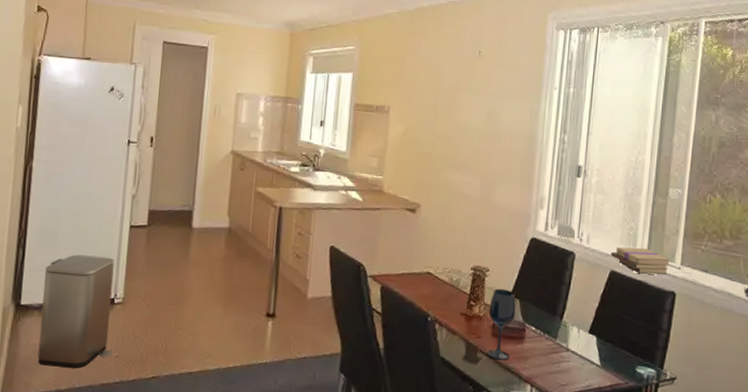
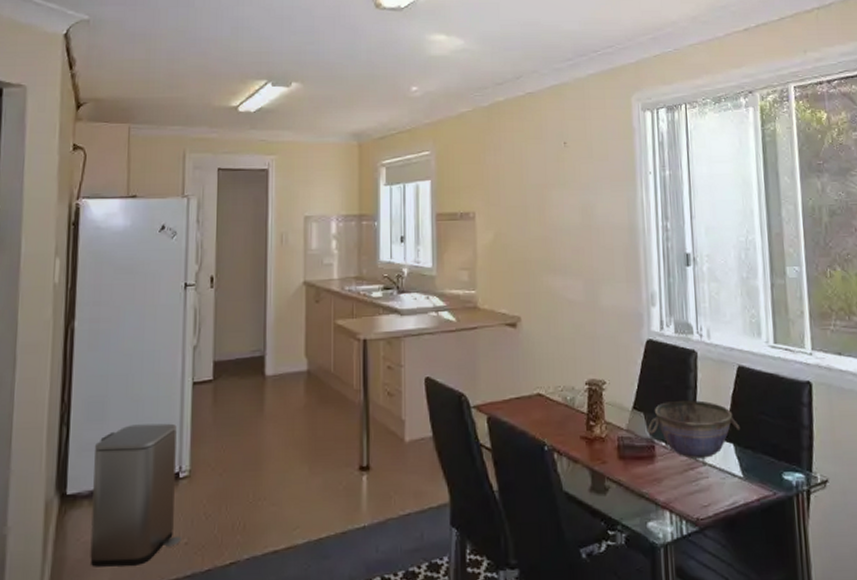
wineglass: present [486,288,516,360] -> none [611,402,642,486]
bowl: none [521,292,605,345] -> present [648,399,741,459]
books: present [611,247,670,276] -> none [736,336,800,367]

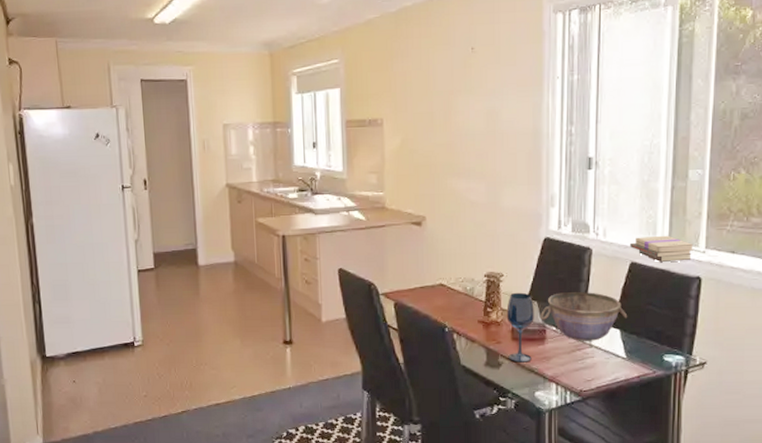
pedal bin: present [90,423,182,567] -> none [64,303,141,411]
wineglass: none [611,402,642,486] -> present [506,292,534,363]
books: none [736,336,800,367] -> present [630,235,693,263]

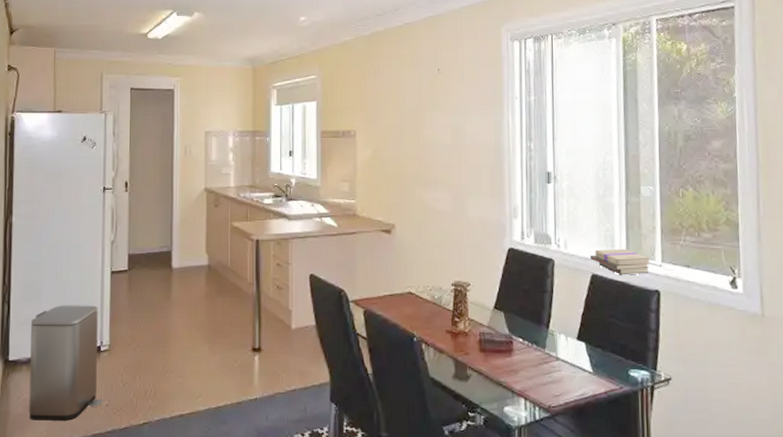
pedal bin: none [64,303,141,411] -> present [29,305,103,421]
wineglass: present [506,292,534,363] -> none [474,302,501,375]
bowl: present [541,291,628,341] -> none [507,302,592,354]

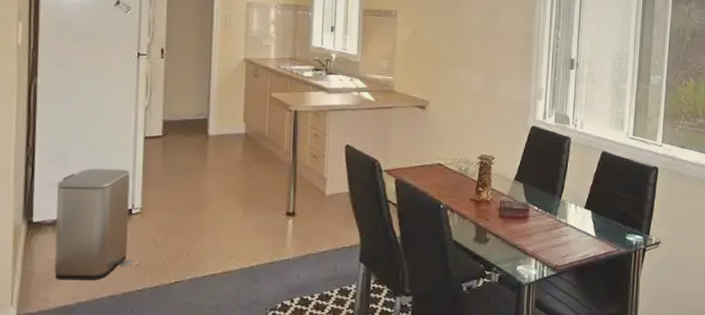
books: present [590,248,650,276] -> none [602,129,653,153]

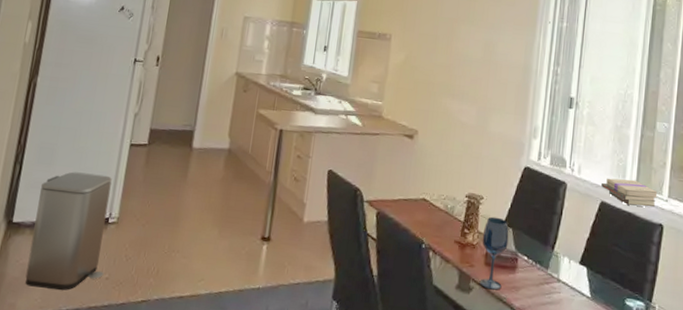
wineglass: none [495,174,520,239] -> present [479,216,509,290]
books: none [602,129,653,153] -> present [601,178,658,208]

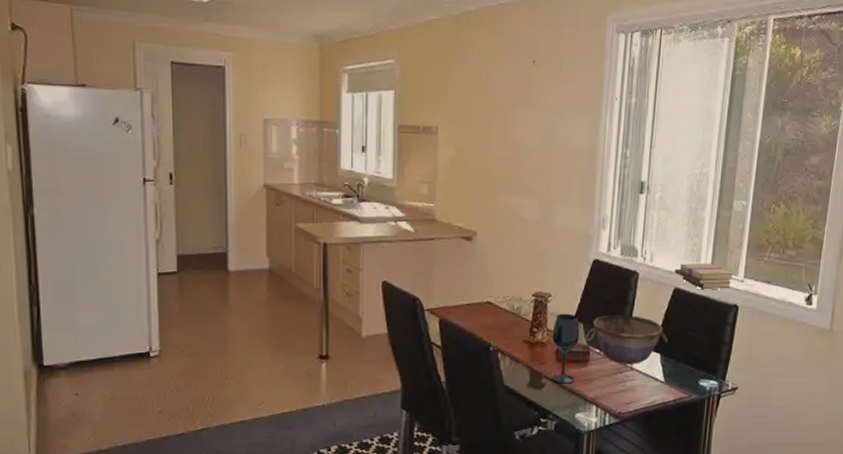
pedal bin: present [25,172,112,290] -> none [67,308,156,427]
bowl: none [514,222,595,276] -> present [585,314,669,364]

